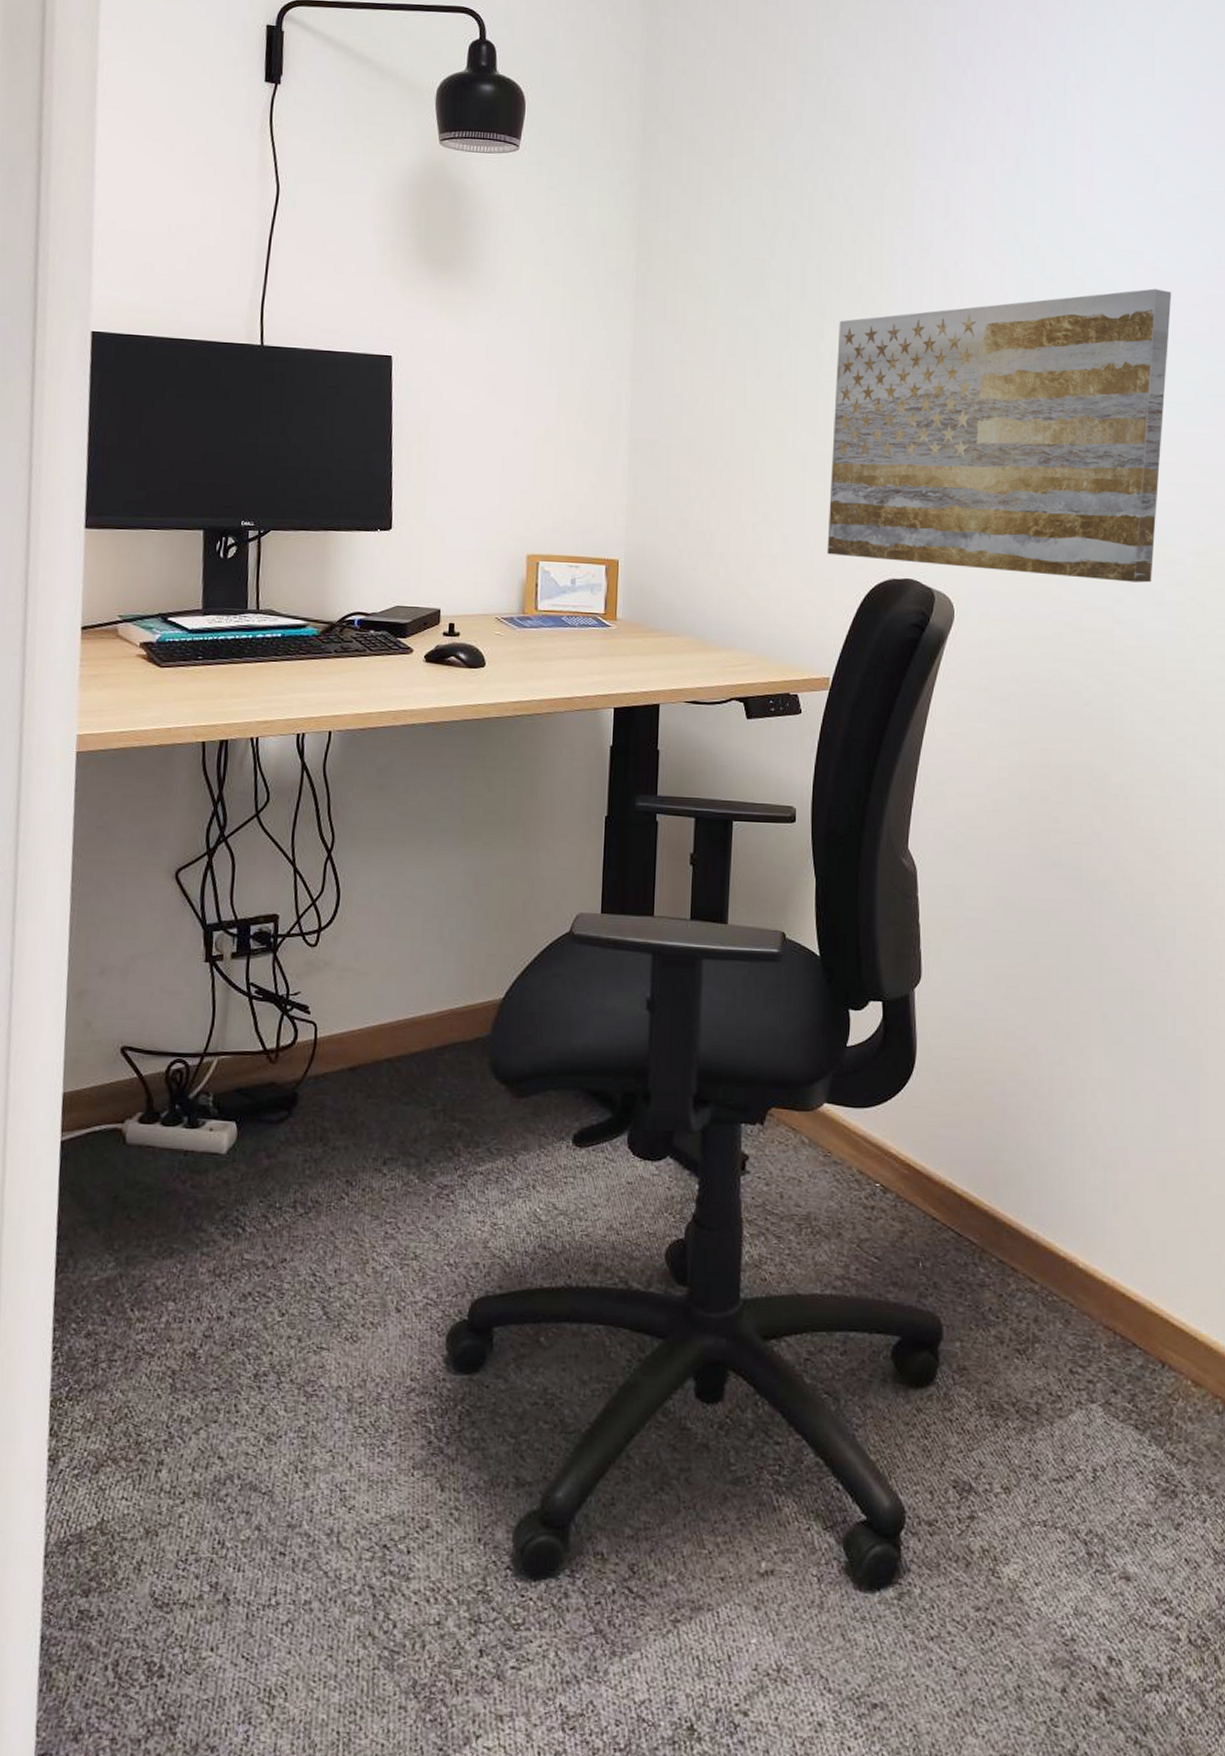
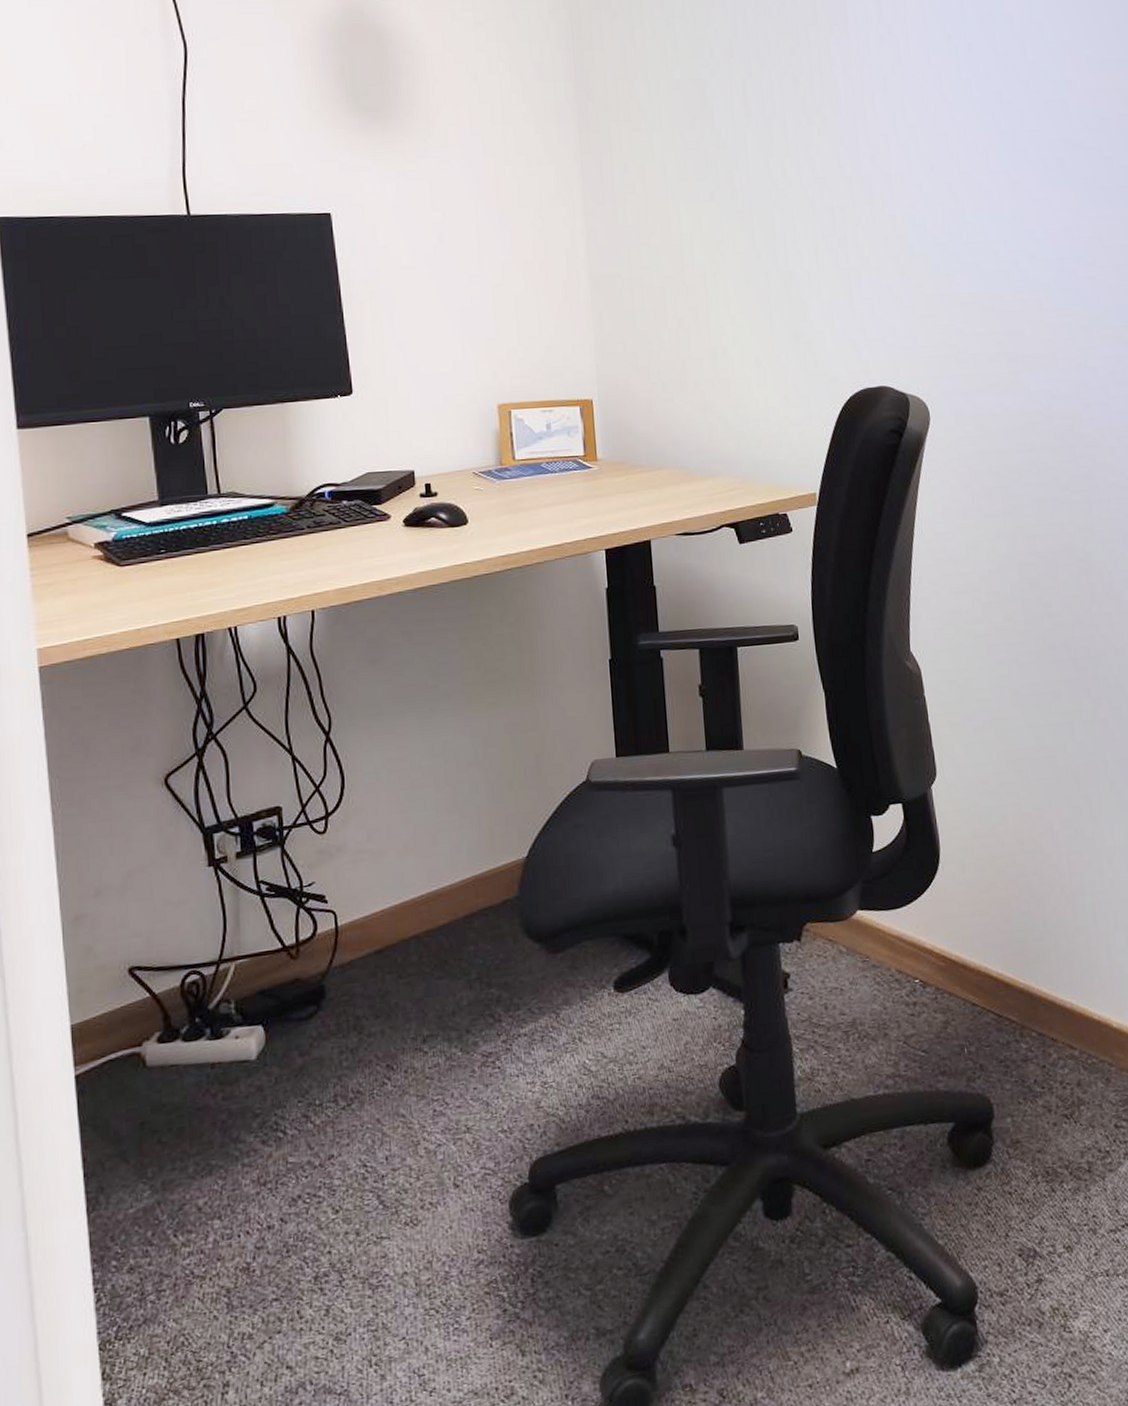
wall art: present [827,288,1172,583] -> none [786,77,1113,371]

